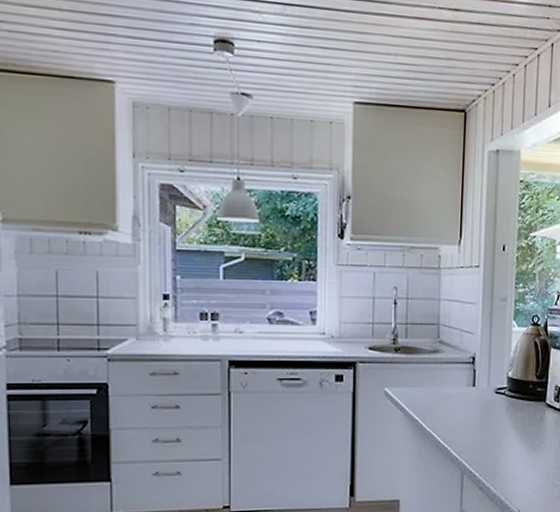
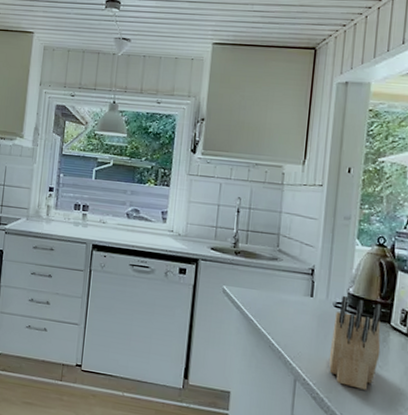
knife block: none [492,380,539,471] -> present [328,295,383,390]

